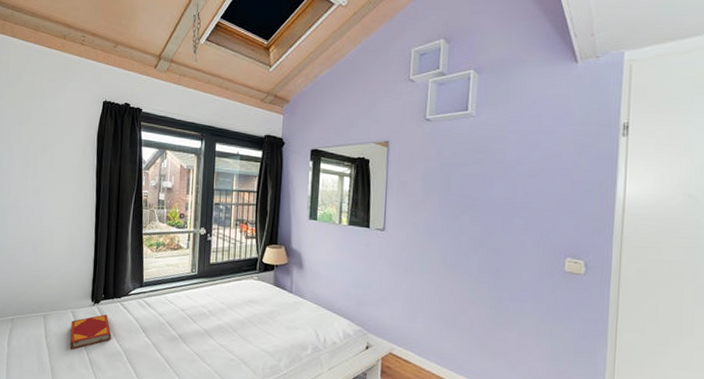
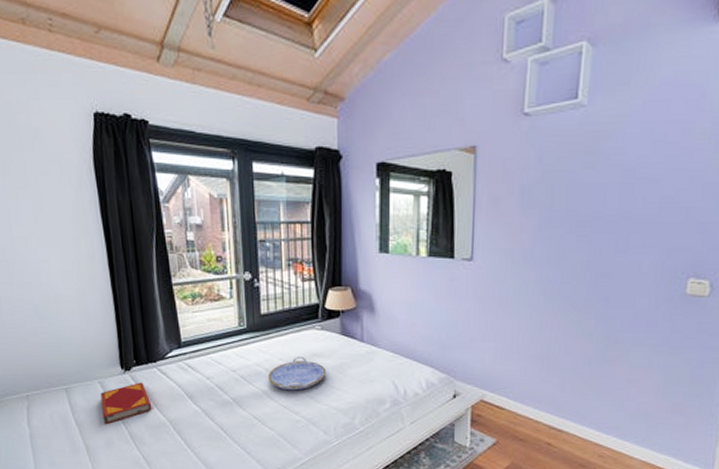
serving tray: none [210,301,260,332] -> present [267,356,327,391]

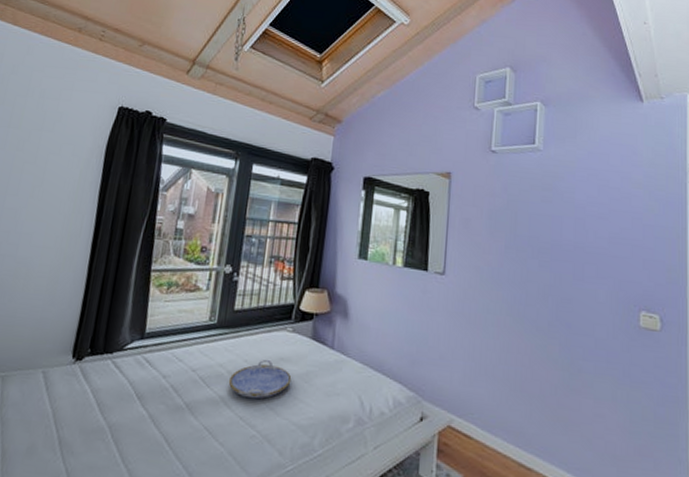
hardback book: present [100,382,152,425] -> none [33,375,95,426]

